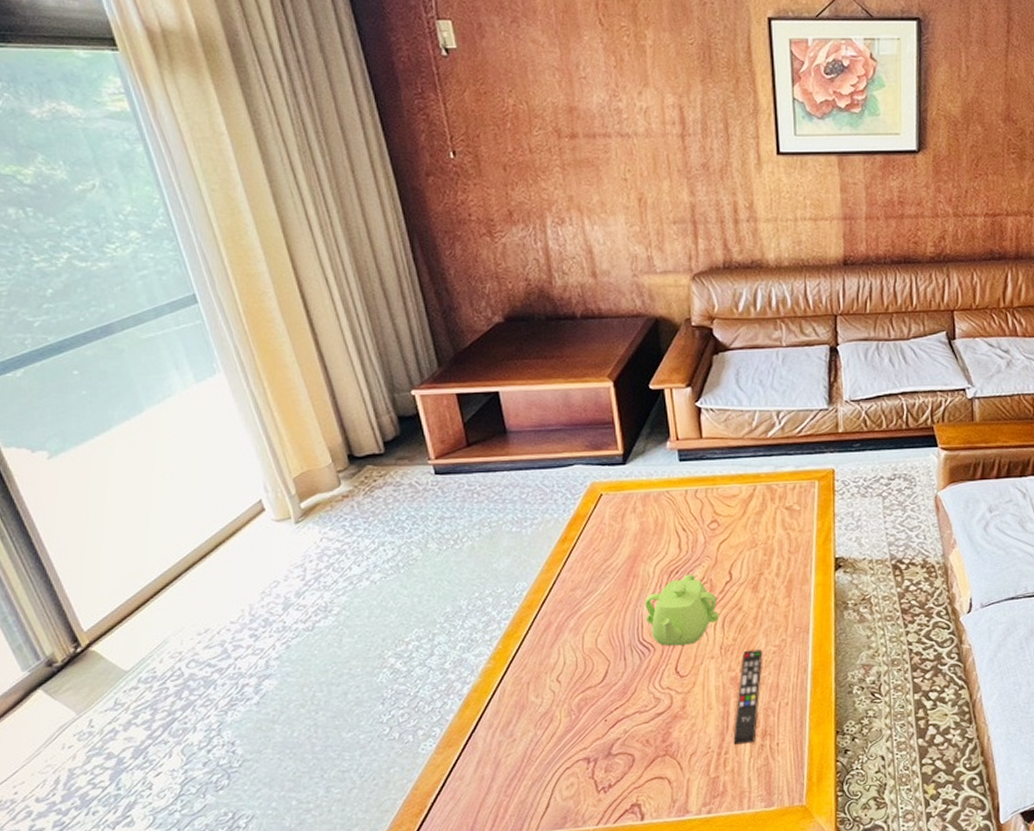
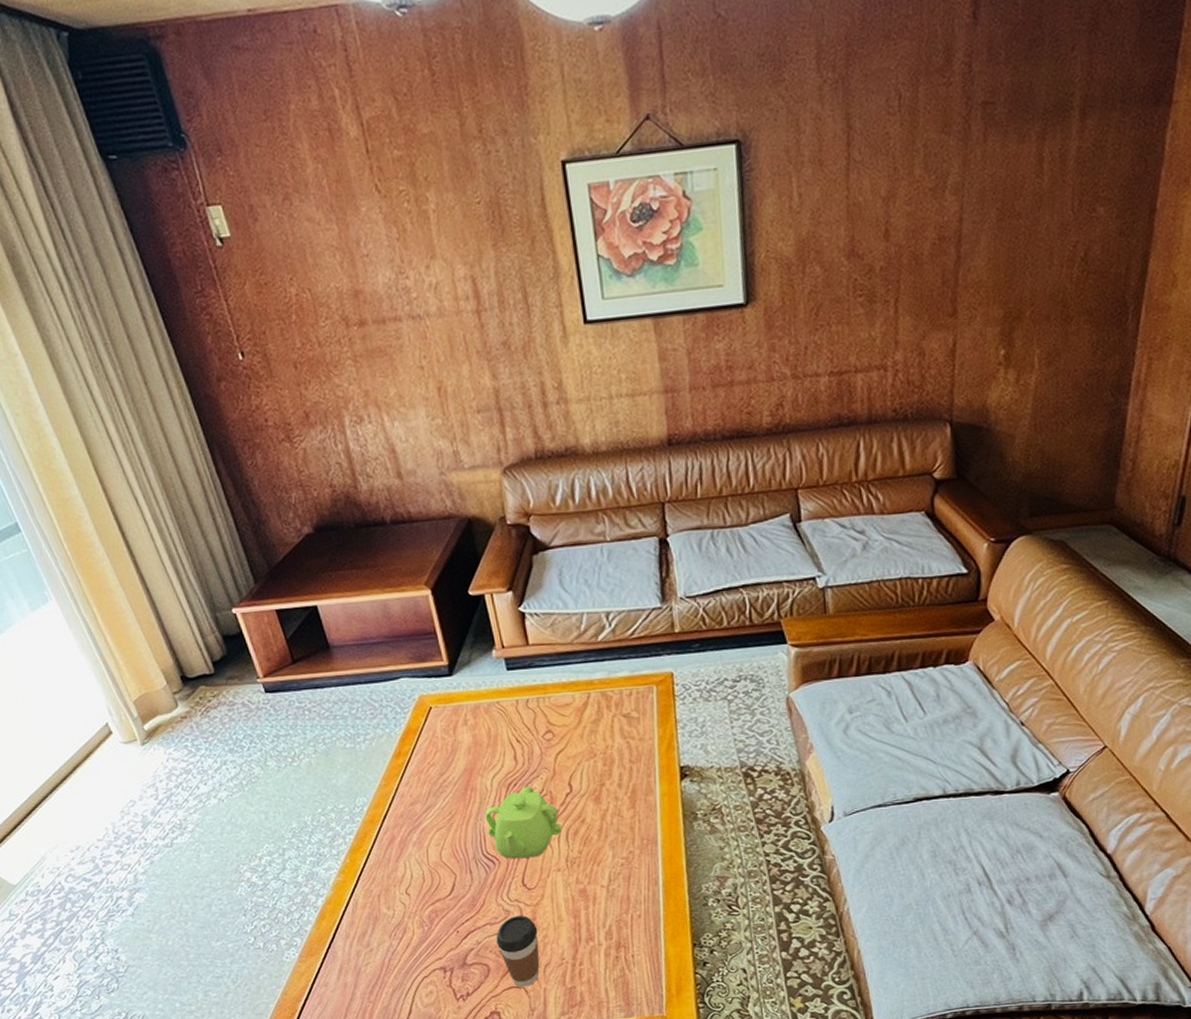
coffee cup: none [644,703,687,778] -> present [496,916,540,987]
remote control: present [733,649,763,745] -> none [586,861,611,956]

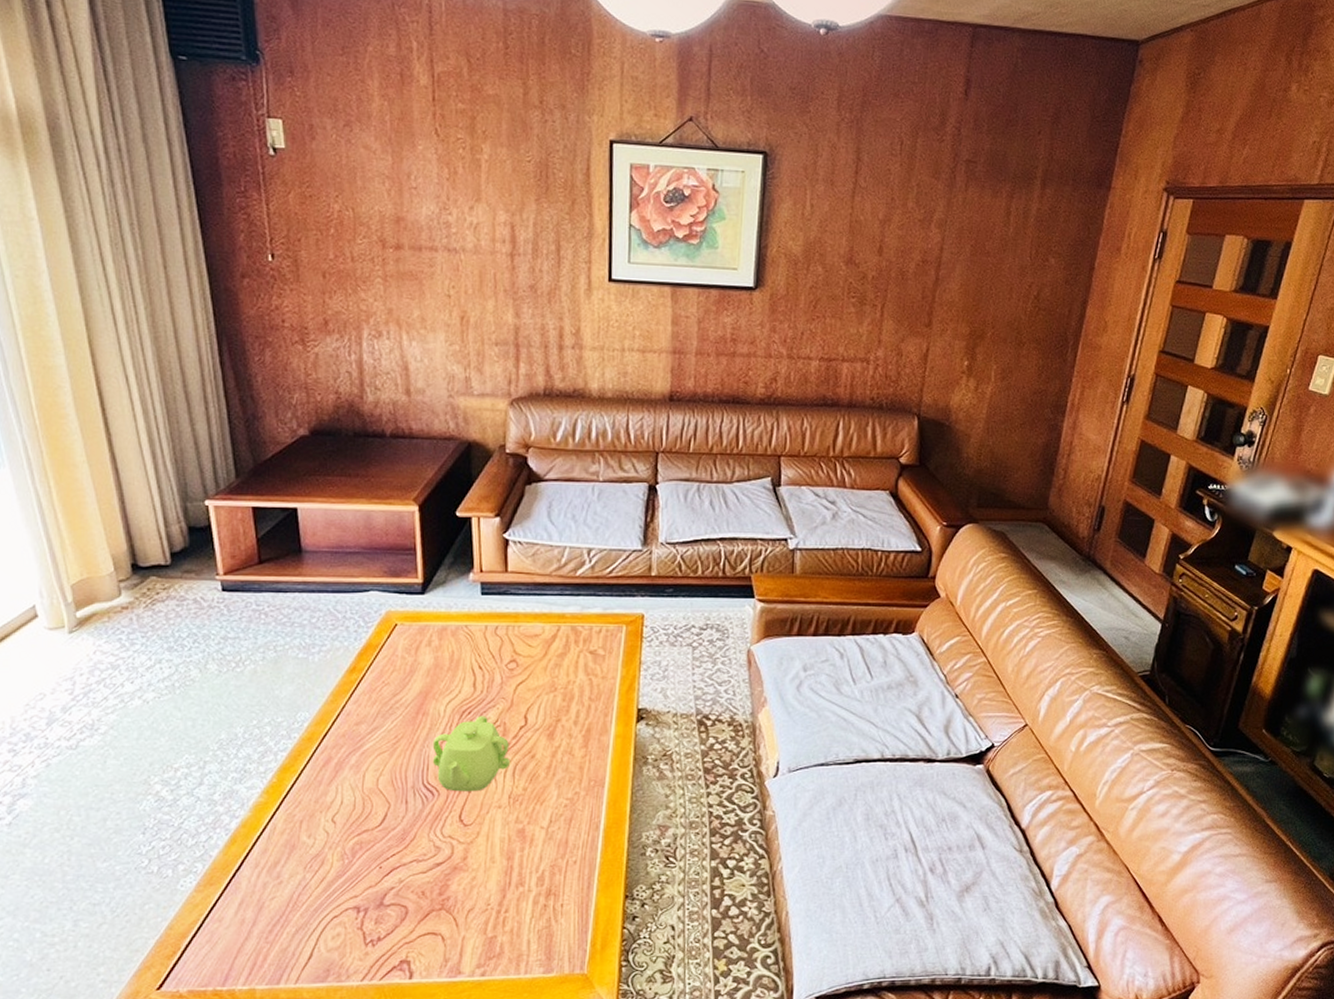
coffee cup: present [496,916,540,987] -> none [420,854,467,934]

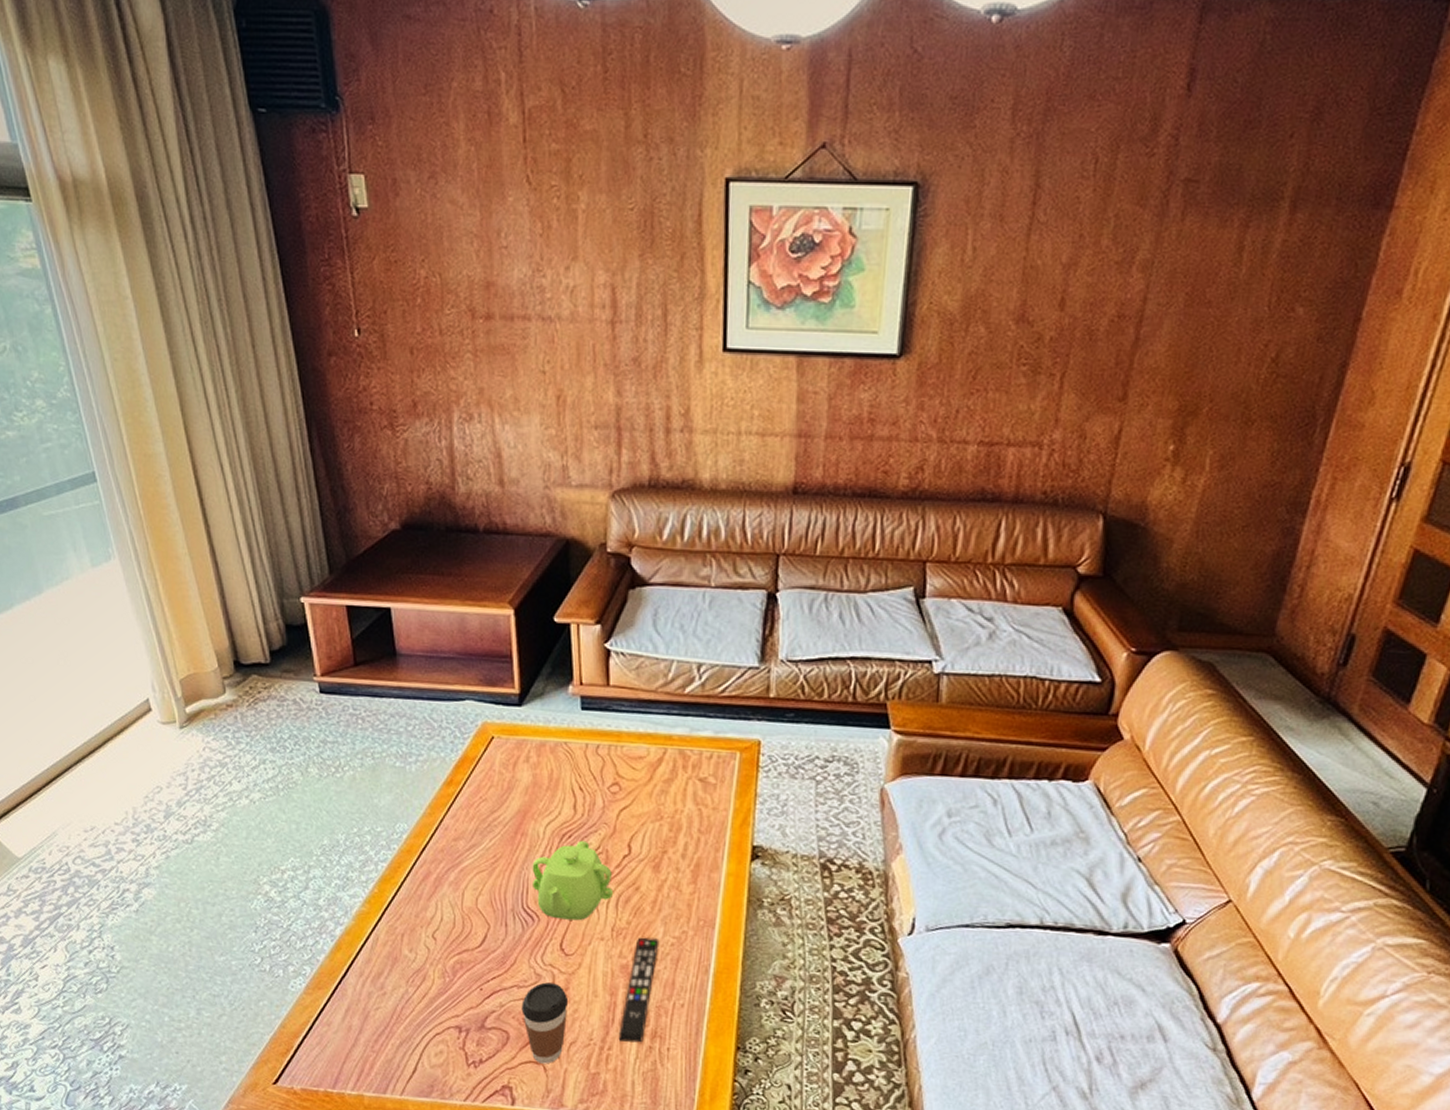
coffee cup: none [420,854,467,934] -> present [521,982,569,1064]
remote control: none [515,801,554,903] -> present [618,937,660,1043]

